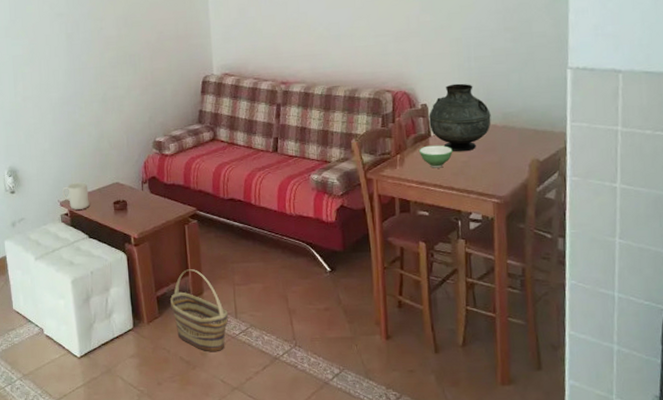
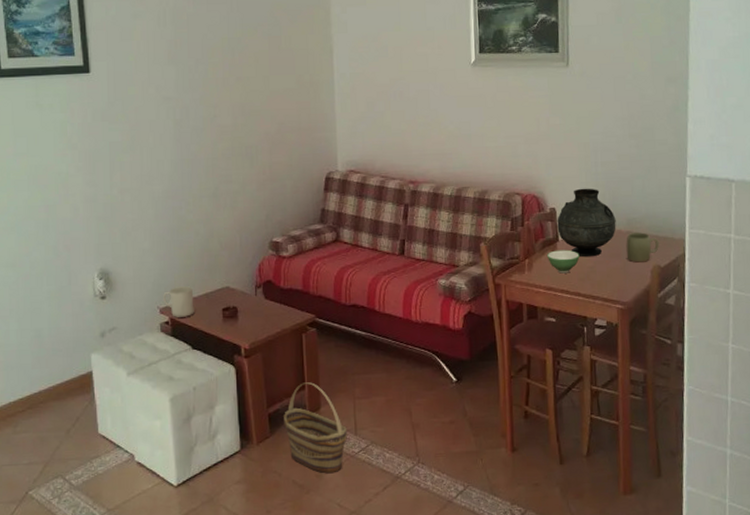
mug: none [501,126,538,157] -> present [626,232,659,263]

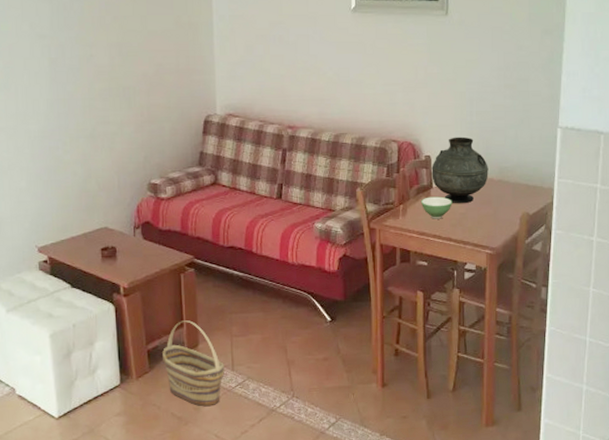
mug: present [163,286,194,317] -> none [41,226,73,256]
mug: present [626,232,659,263] -> none [497,181,529,210]

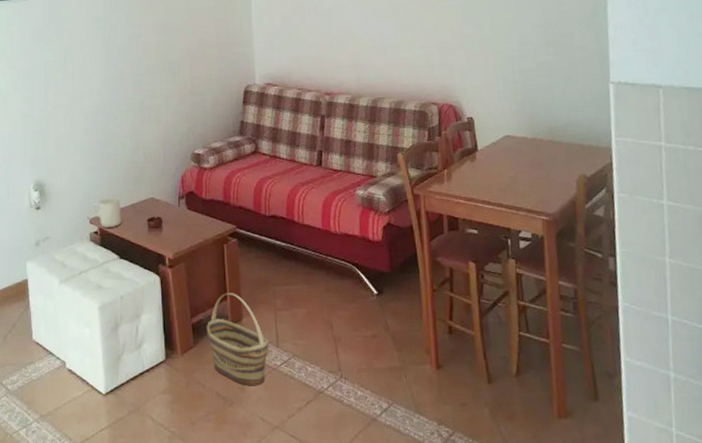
mug: none [41,226,73,256] -> present [93,197,122,227]
bowl: present [420,196,452,219] -> none [465,159,500,184]
vase: present [431,136,489,204] -> none [475,96,538,167]

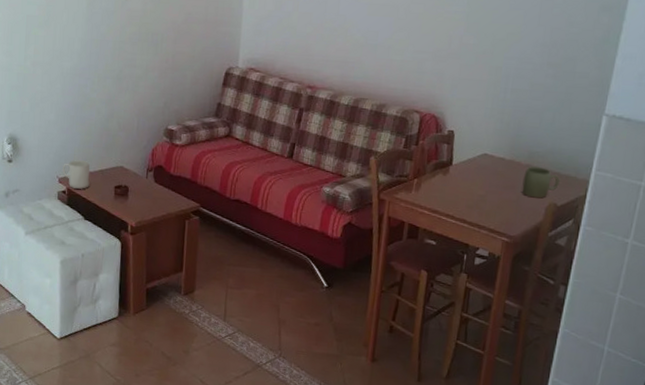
basket: present [207,293,269,386] -> none [159,265,217,352]
mug: none [548,141,584,172] -> present [522,166,560,199]

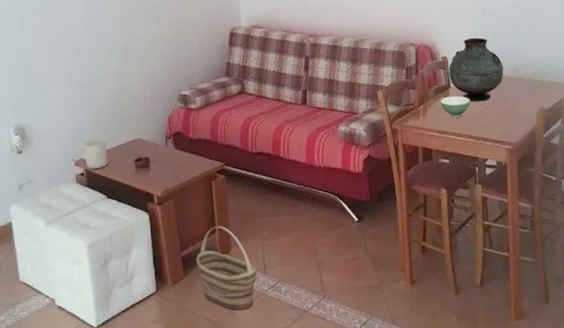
basket: none [159,265,217,352] -> present [196,226,257,311]
bowl: none [437,174,472,199] -> present [439,95,471,118]
vase: none [452,113,517,186] -> present [449,37,504,102]
mug: present [522,166,560,199] -> none [513,78,544,106]

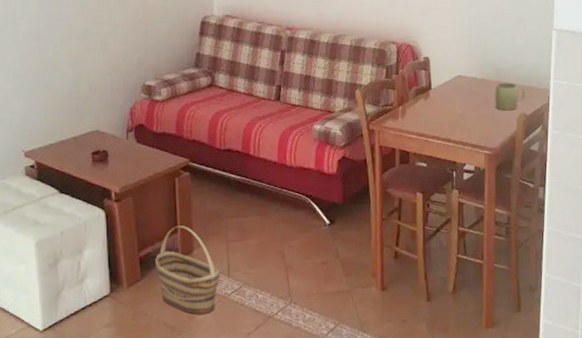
mug: present [77,139,108,169] -> none [28,129,62,161]
bowl: present [439,95,471,118] -> none [419,97,451,120]
vase: present [449,37,504,102] -> none [430,38,486,105]
mug: none [513,78,544,106] -> present [495,82,525,111]

